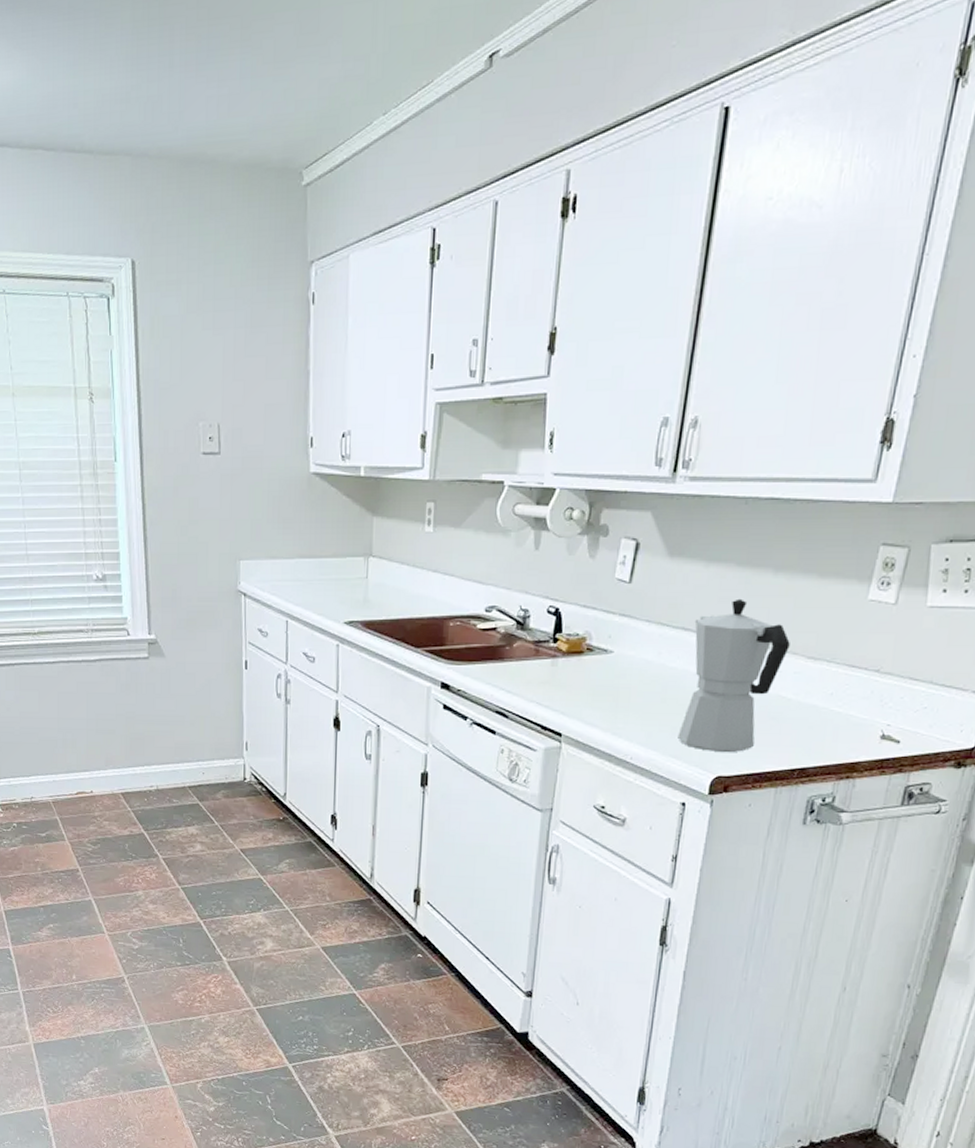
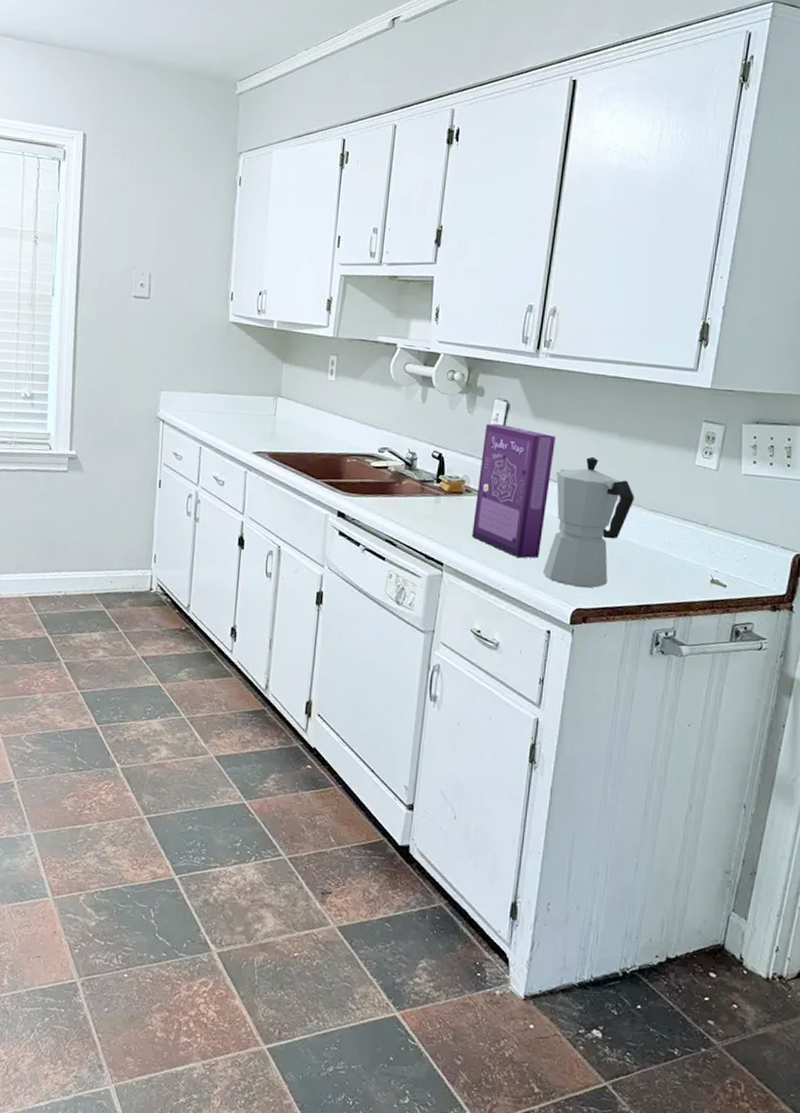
cereal box: none [595,567,695,723] -> present [472,423,556,559]

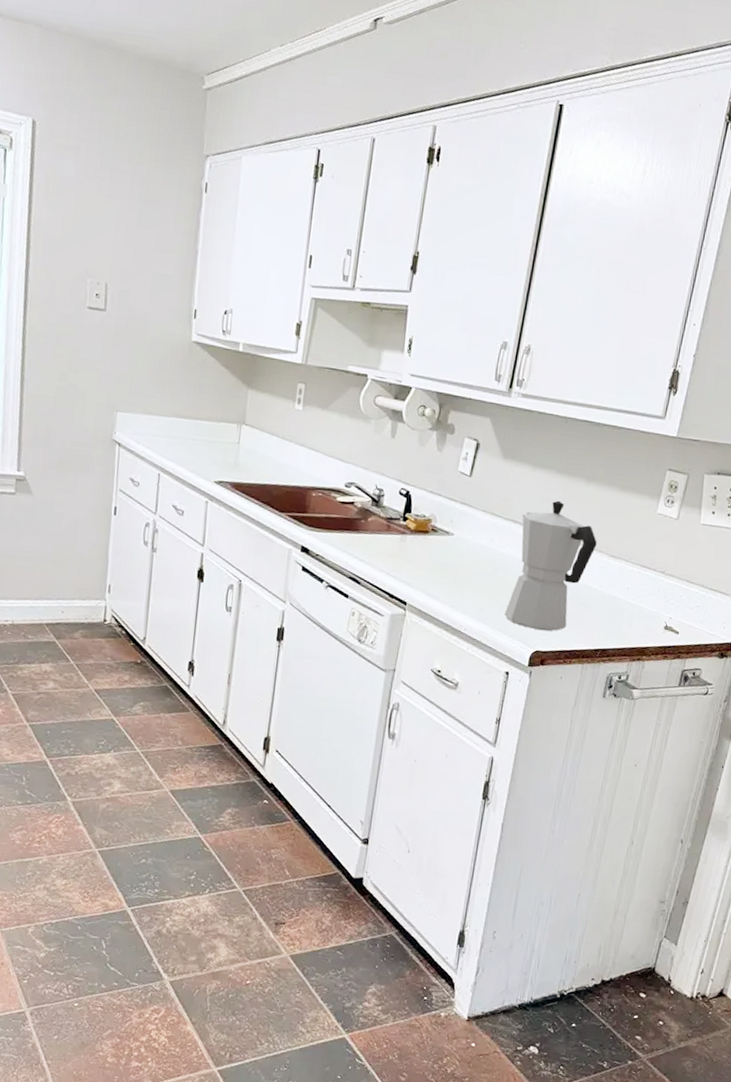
cereal box: present [472,423,556,559] -> none [436,462,524,601]

